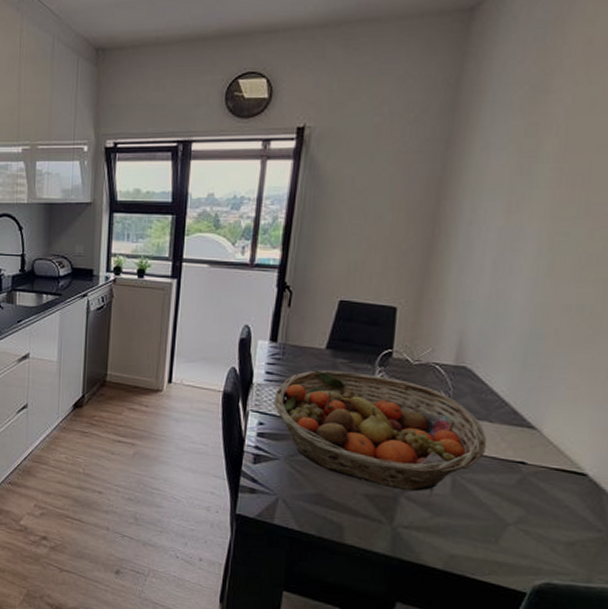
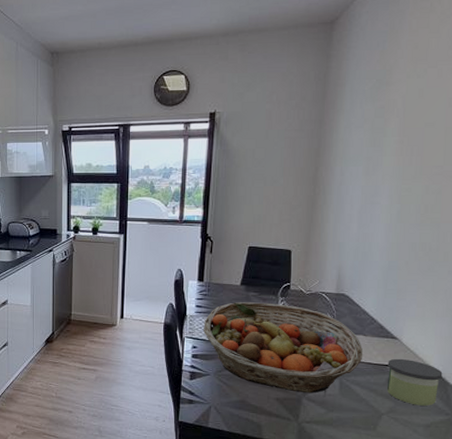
candle: none [516,454,597,519] -> present [386,358,443,406]

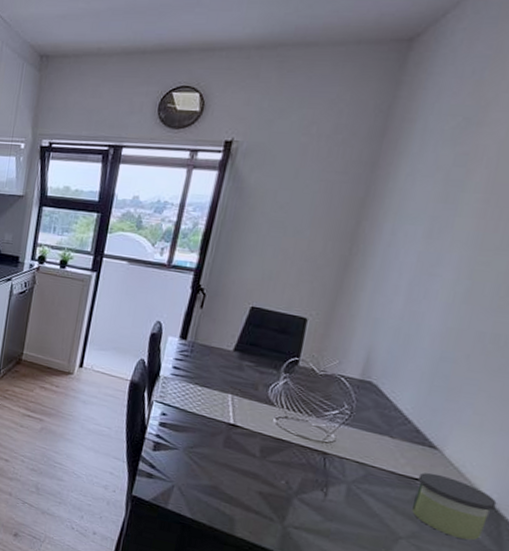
fruit basket: present [203,302,363,394] -> none [177,370,386,496]

